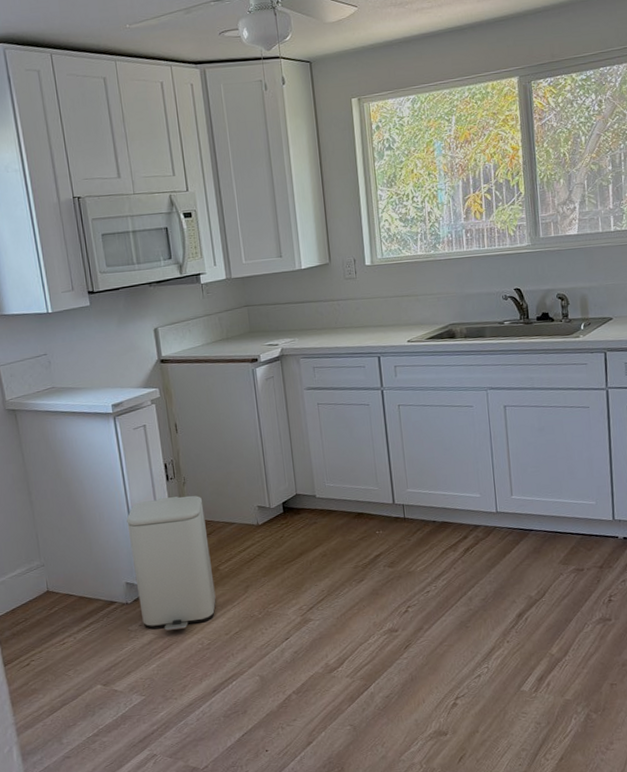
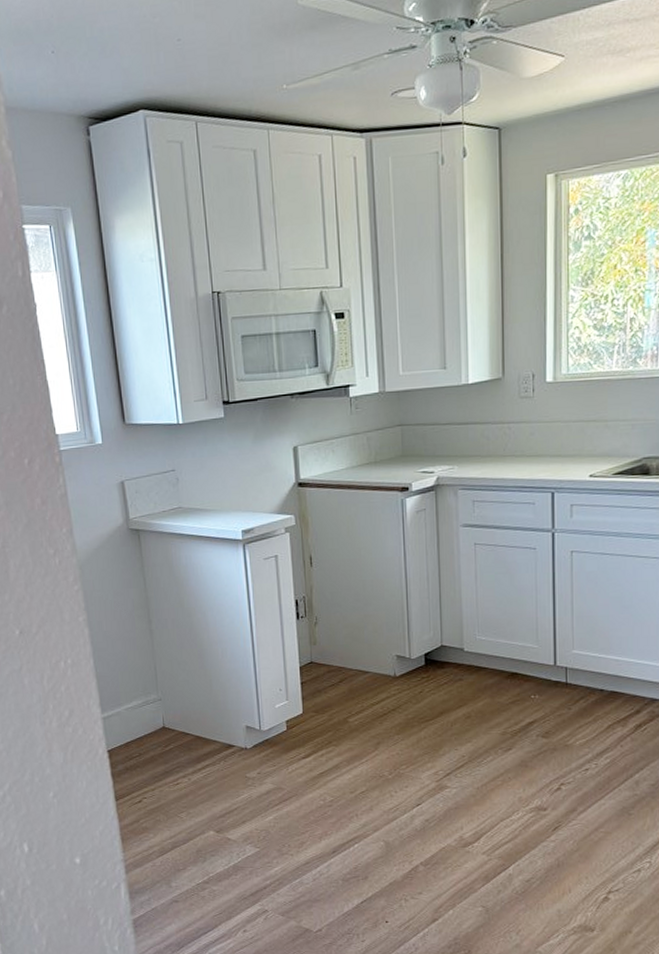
pedal bin: present [126,495,216,632] -> none [251,637,343,783]

